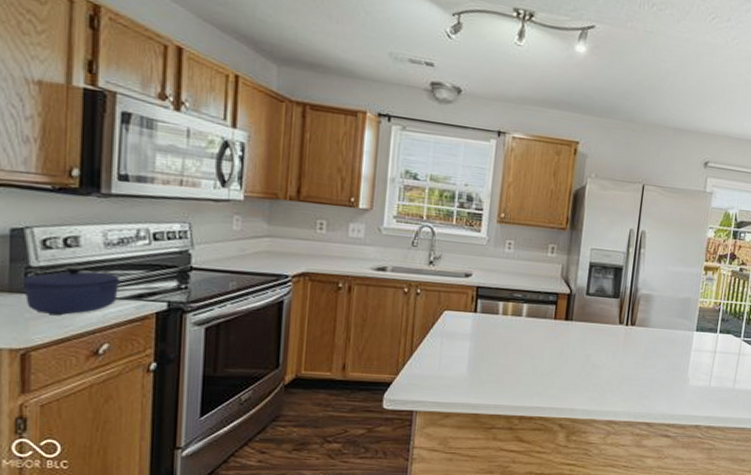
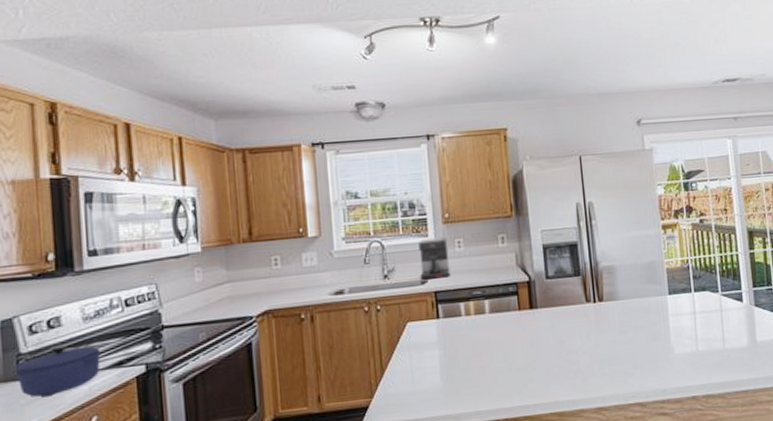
coffee maker: none [465,234,499,275] -> present [418,237,451,280]

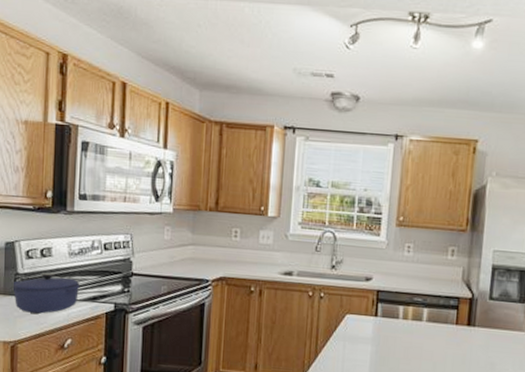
coffee maker: present [418,237,451,280] -> none [365,238,398,279]

